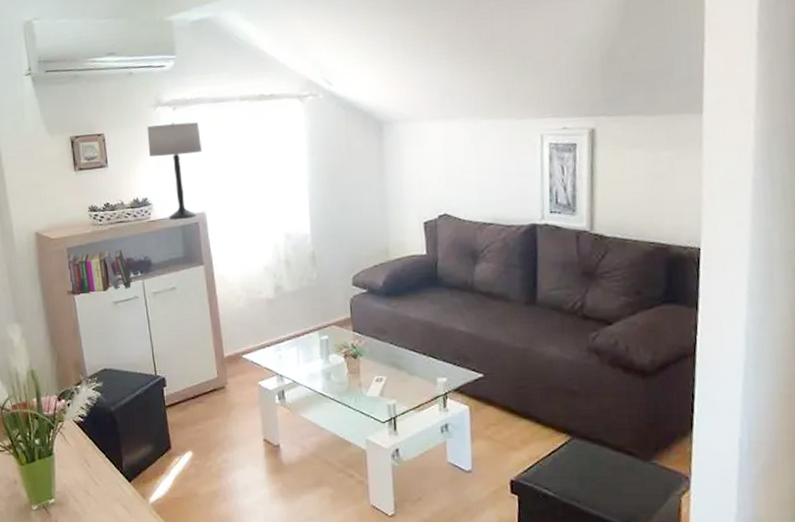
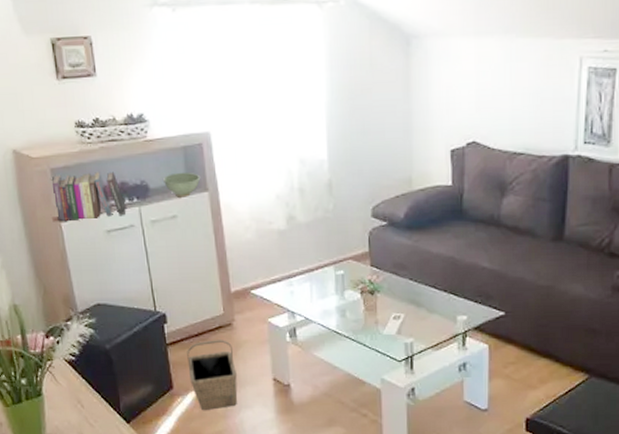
table lamp: present [147,122,202,220] -> none [141,27,206,140]
bowl: none [164,249,197,271] -> present [163,173,201,198]
basket: none [184,402,231,470] -> present [187,340,238,410]

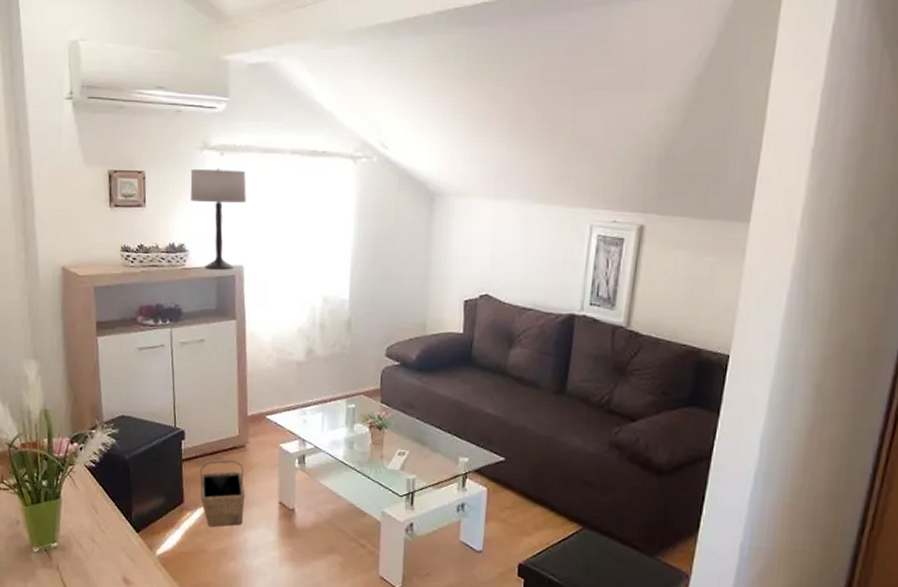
books: present [50,171,127,222] -> none [90,293,159,337]
table lamp: none [141,27,206,140] -> present [190,168,247,271]
bowl: present [163,173,201,198] -> none [196,300,230,324]

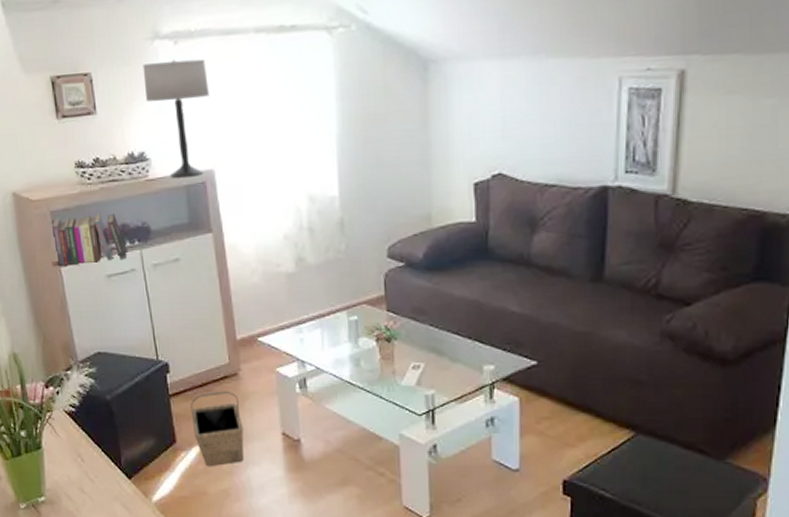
books: none [90,293,159,337] -> present [49,213,128,267]

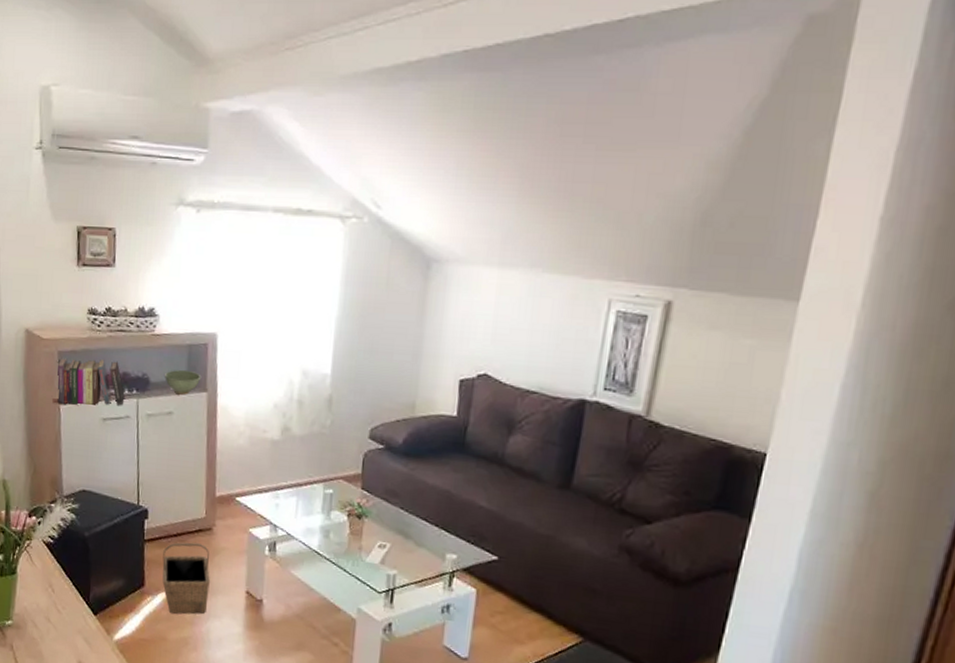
table lamp: present [142,59,209,179] -> none [163,227,224,339]
bowl: none [165,213,204,239] -> present [165,370,202,395]

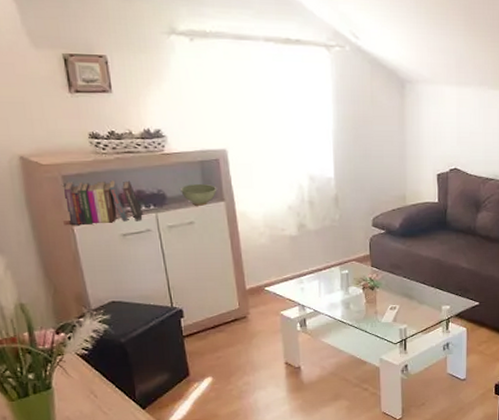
basket: present [162,542,211,614] -> none [203,331,252,393]

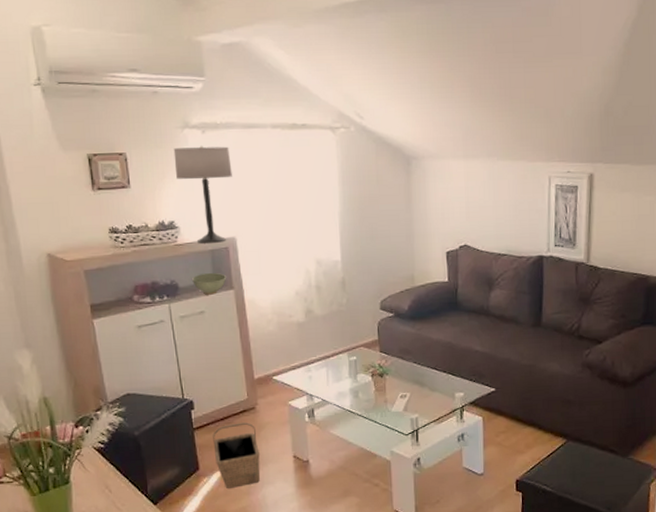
books: present [61,180,143,226] -> none [83,272,157,320]
table lamp: none [159,54,223,155] -> present [173,146,232,245]
basket: none [203,331,252,393] -> present [213,422,261,488]

